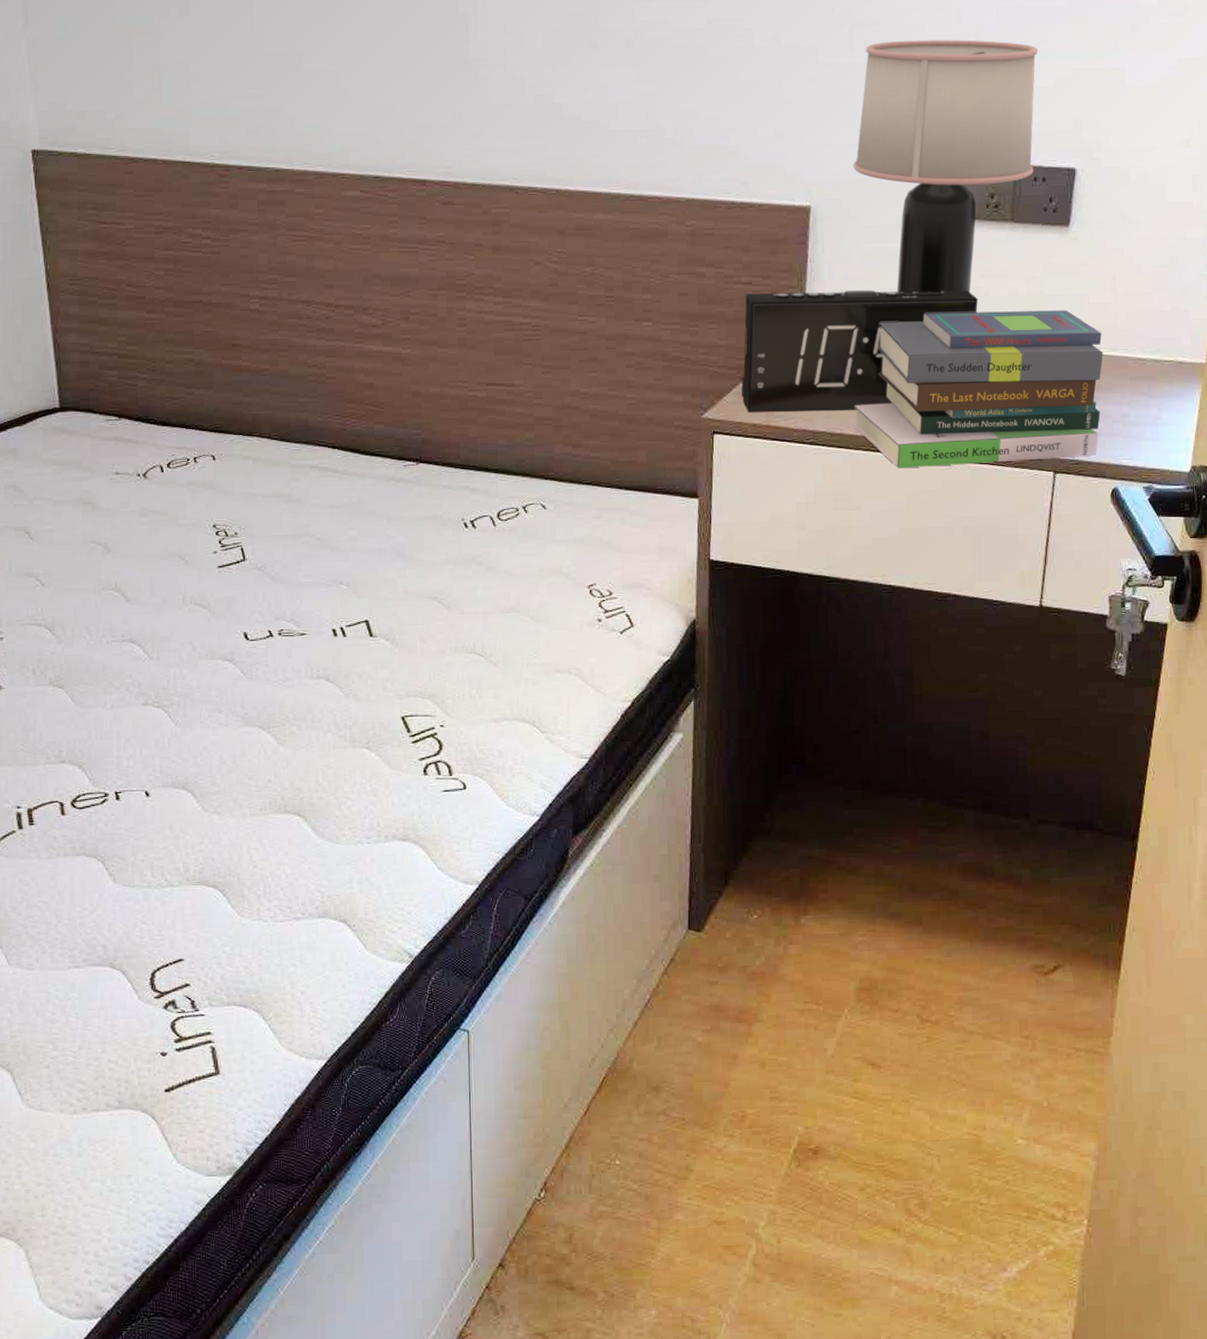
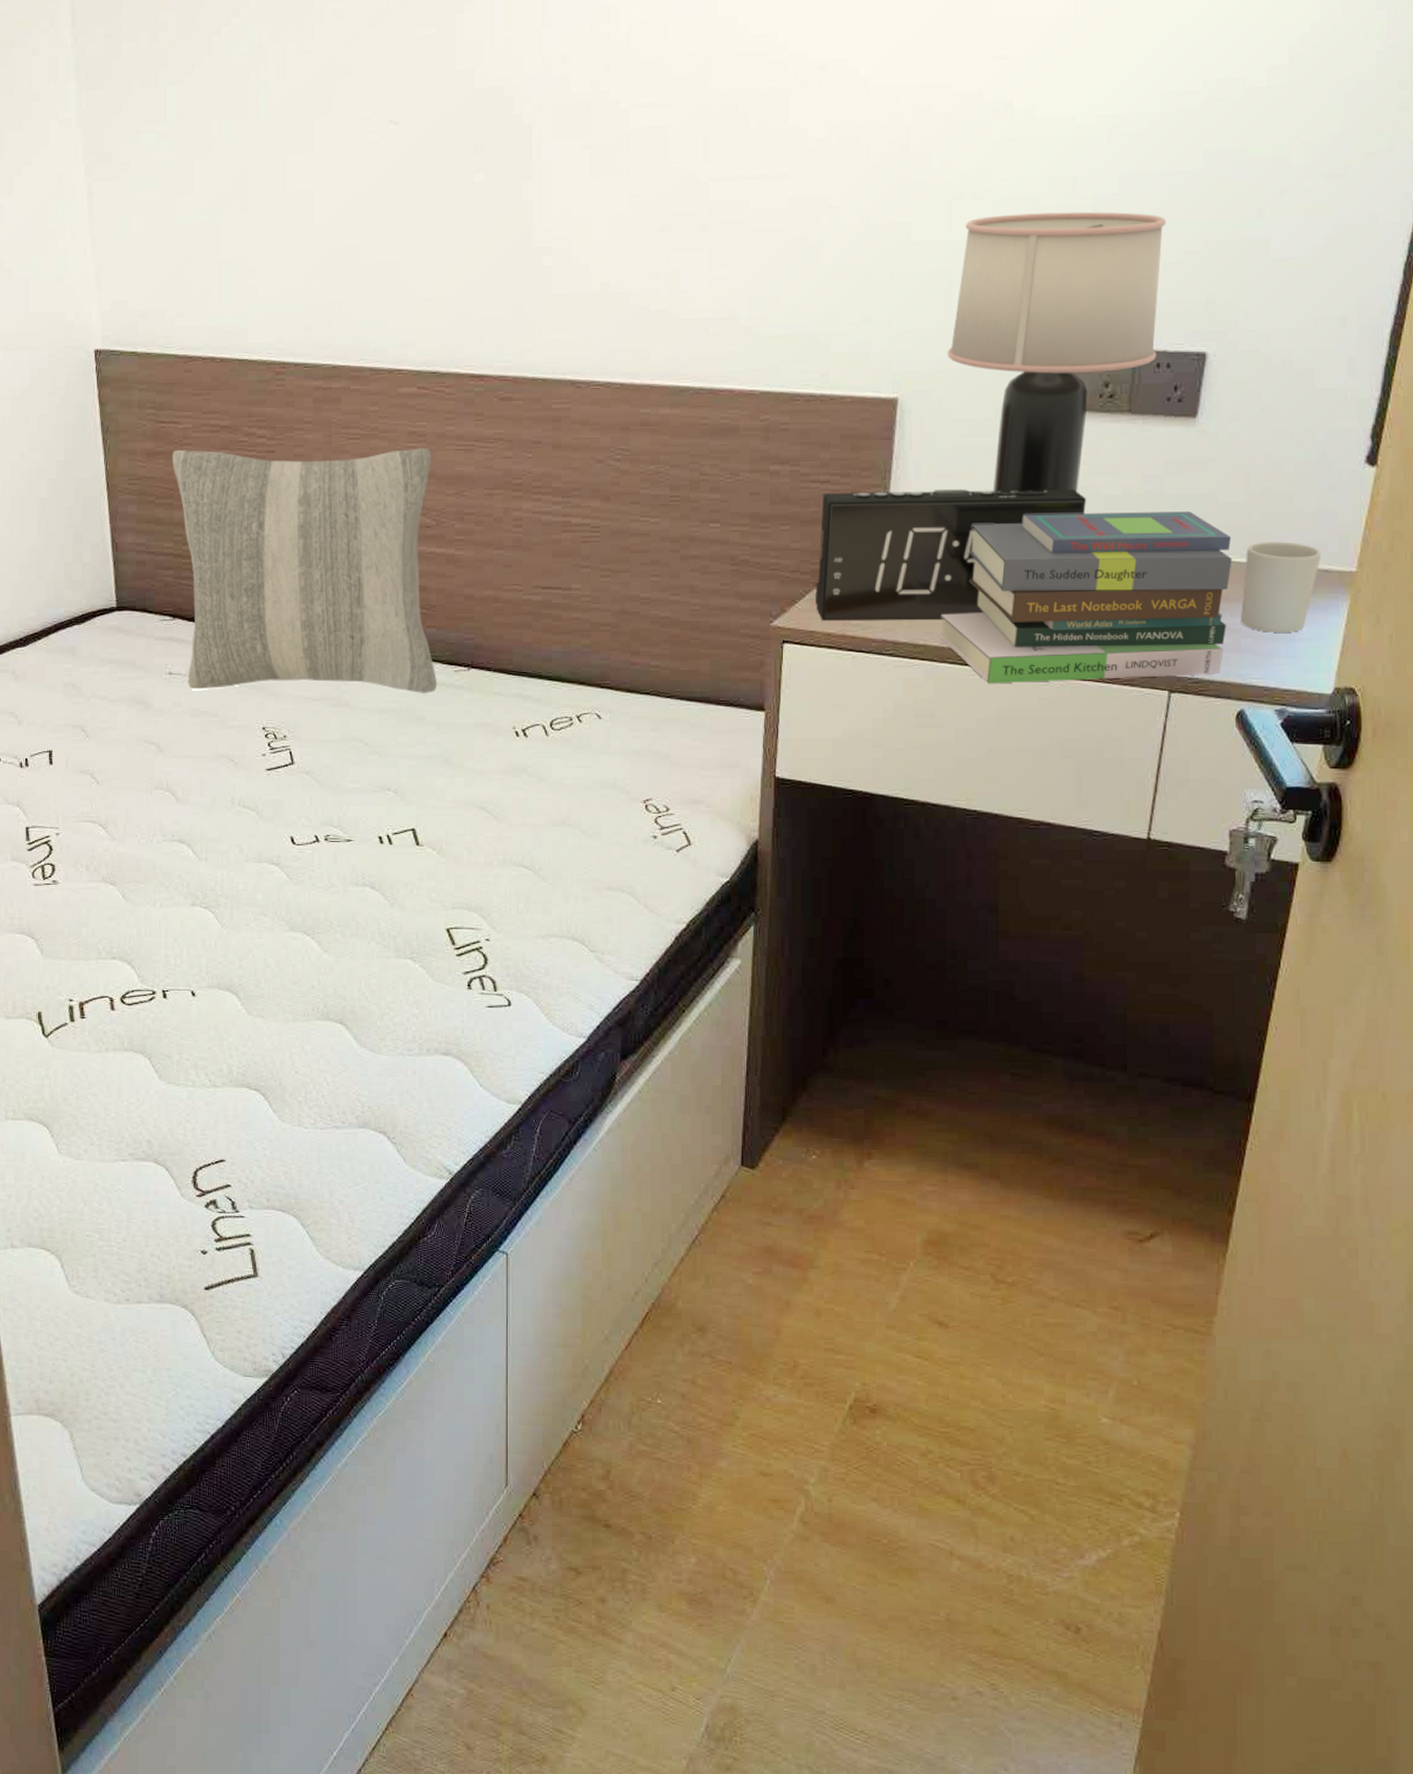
pillow: none [115,250,388,489] -> present [172,448,438,693]
mug: none [1112,337,1177,418] -> present [1241,541,1322,633]

